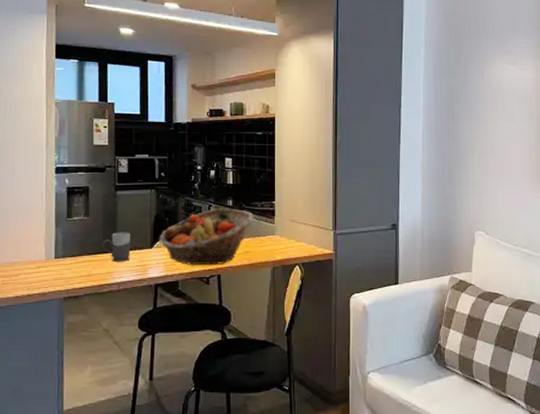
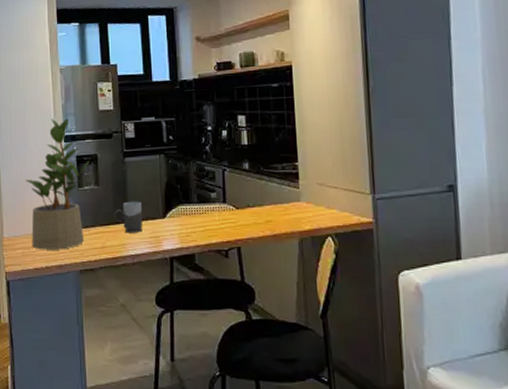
potted plant: none [10,149,81,278] -> present [25,118,90,250]
fruit basket: present [159,208,254,266] -> none [171,172,275,237]

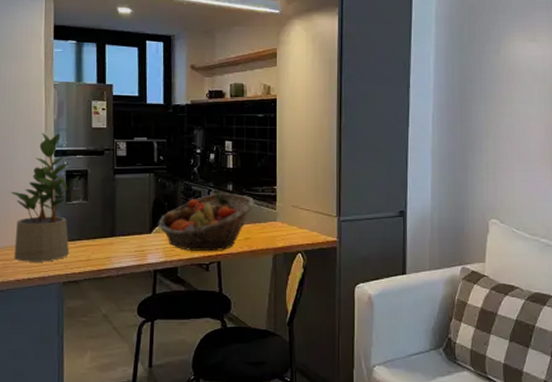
mug: present [114,201,143,233] -> none [101,216,130,247]
fruit basket: none [171,172,275,237] -> present [158,193,255,252]

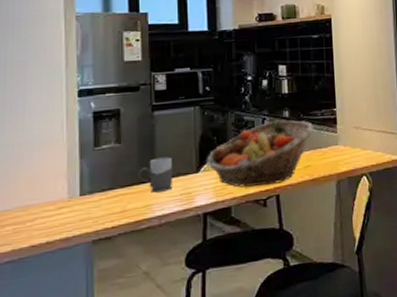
potted plant: present [10,132,80,262] -> none [21,70,110,224]
mug: none [101,216,130,247] -> present [138,156,173,193]

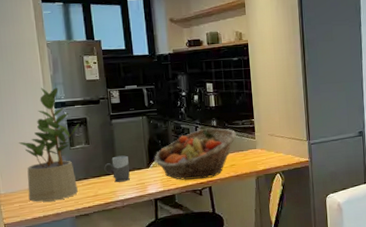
potted plant: none [21,70,110,224] -> present [18,87,80,202]

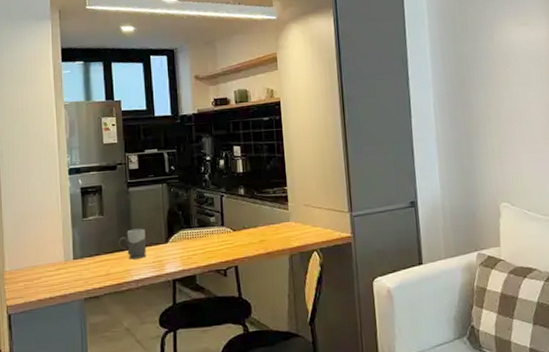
potted plant: present [18,87,80,202] -> none [28,152,94,281]
fruit basket: present [154,128,237,180] -> none [173,197,267,258]

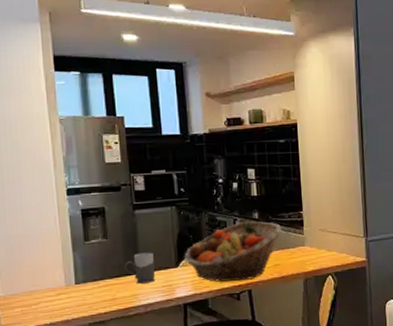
fruit basket: none [173,197,267,258] -> present [184,221,282,282]

